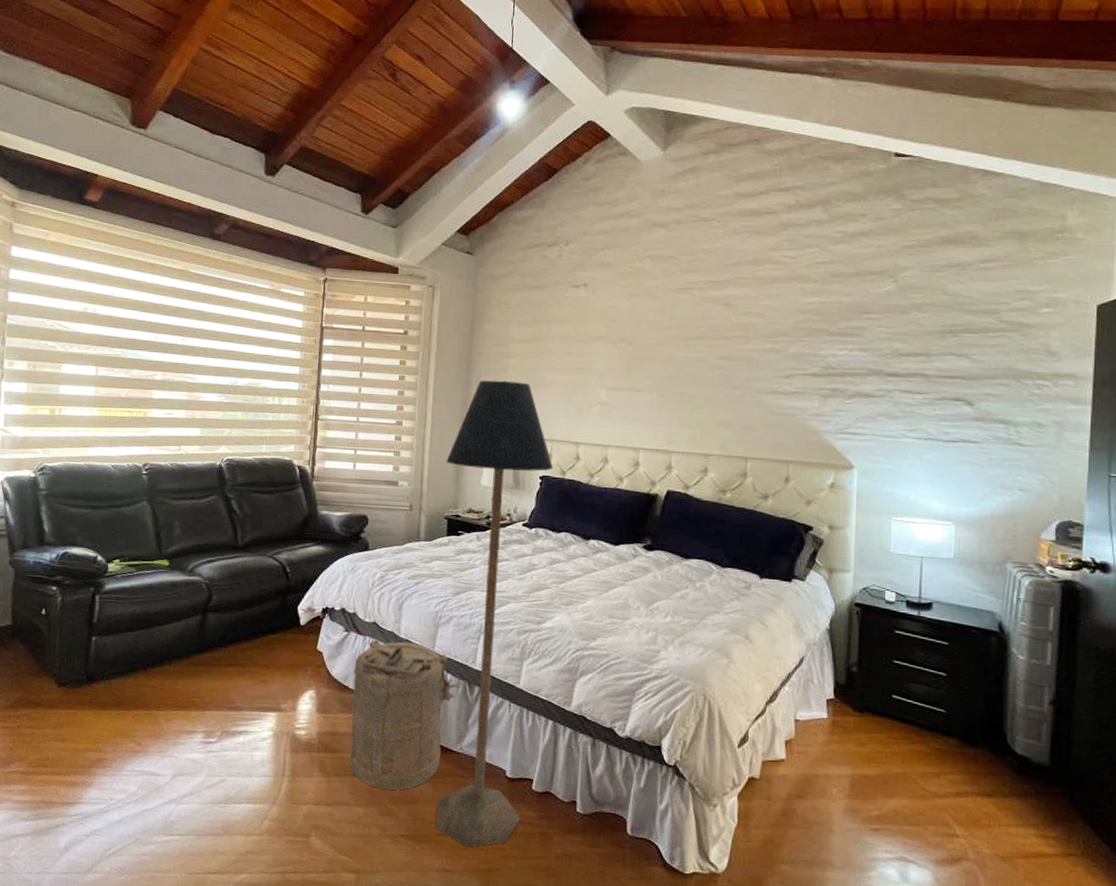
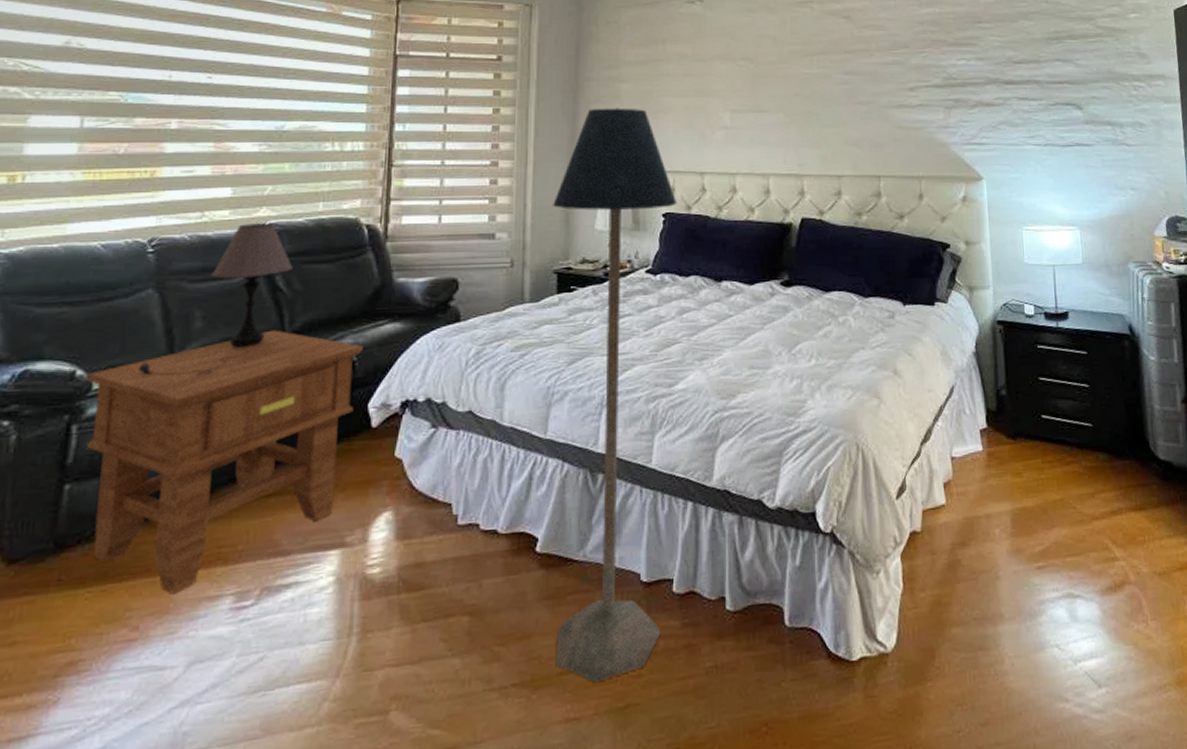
side table: none [104,541,295,725] -> present [86,330,363,595]
table lamp: none [138,458,244,571] -> present [138,223,293,377]
laundry hamper: present [349,639,463,790] -> none [441,429,584,628]

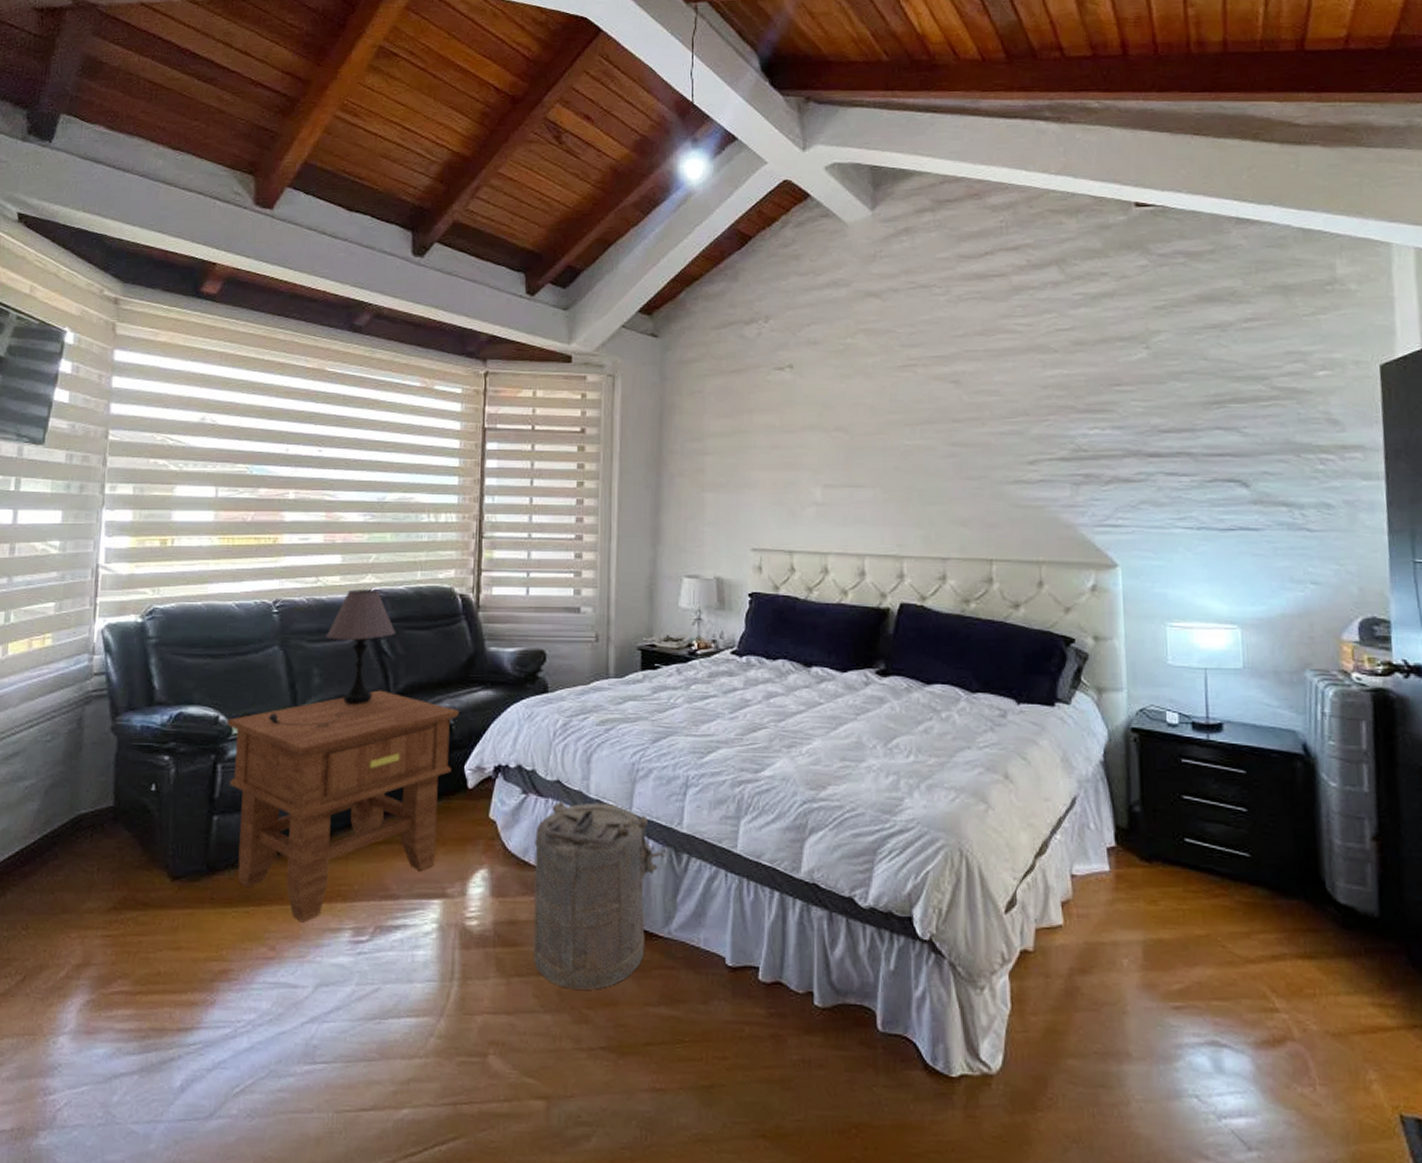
laundry hamper: none [441,429,584,628] -> present [533,802,668,990]
floor lamp: present [553,108,678,683] -> none [637,482,765,1058]

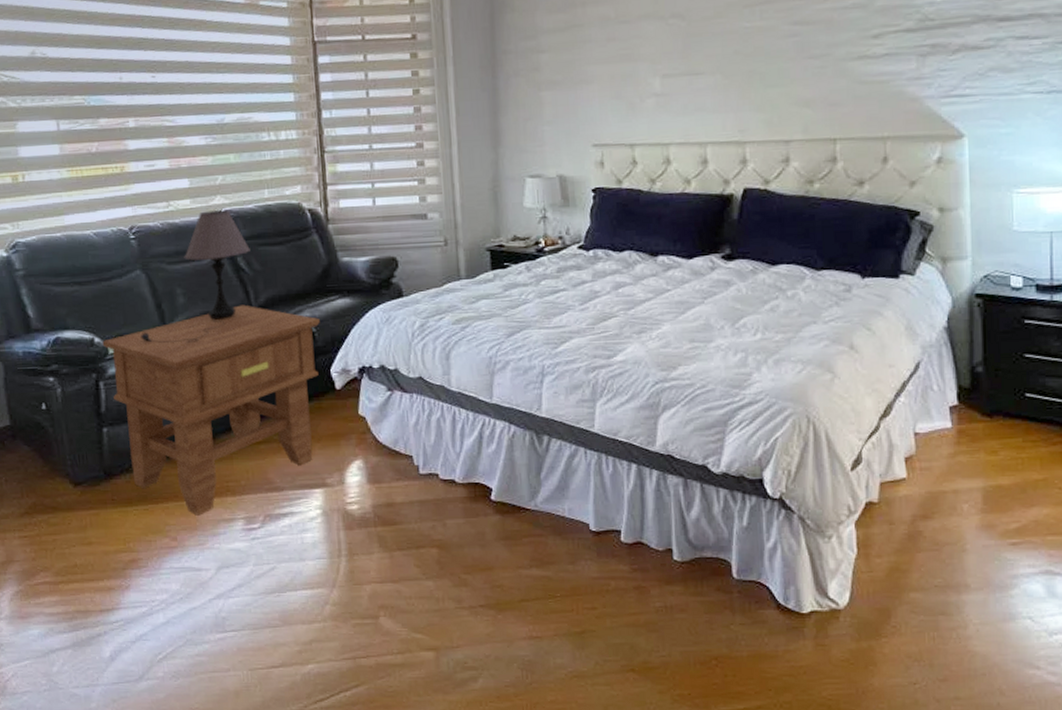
laundry hamper: present [533,802,668,990] -> none [403,394,530,558]

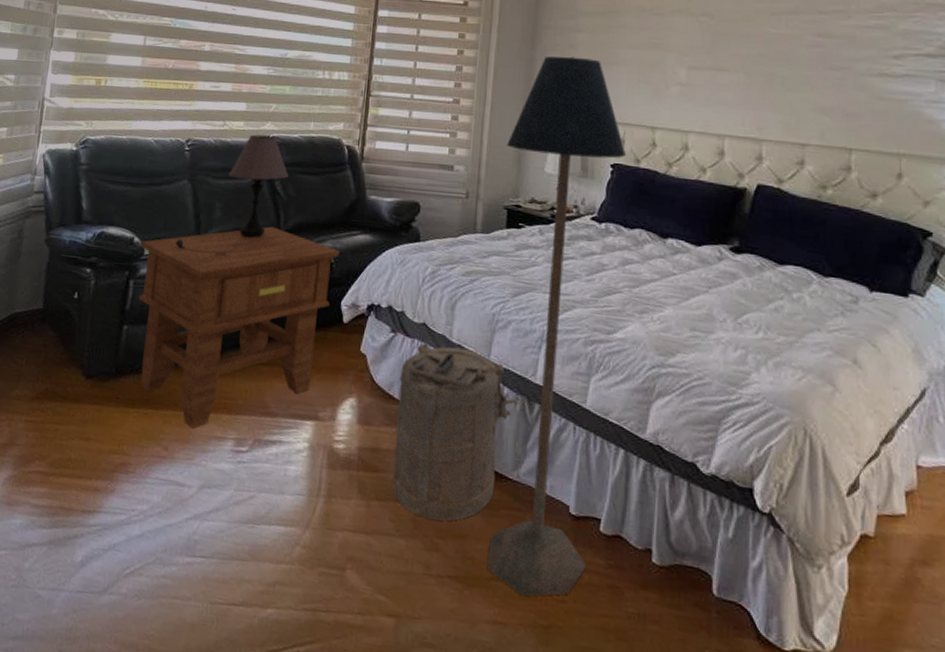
laundry hamper: none [403,394,530,558] -> present [392,343,521,521]
floor lamp: none [480,80,612,611] -> present [486,56,627,597]

